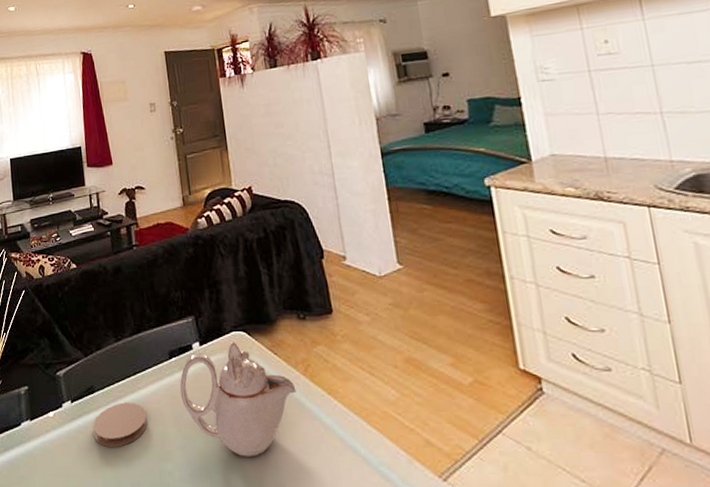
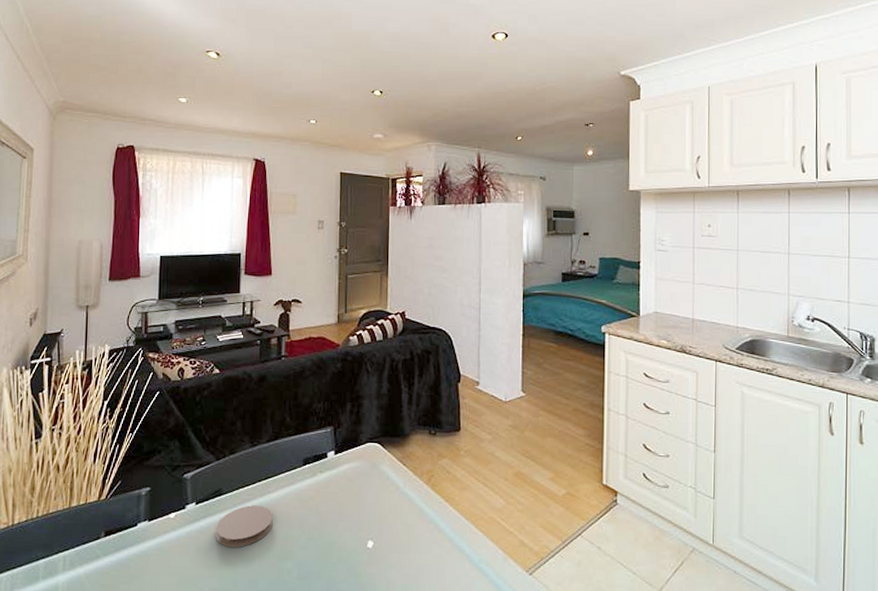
teapot: present [180,342,296,458] -> none [309,453,418,556]

